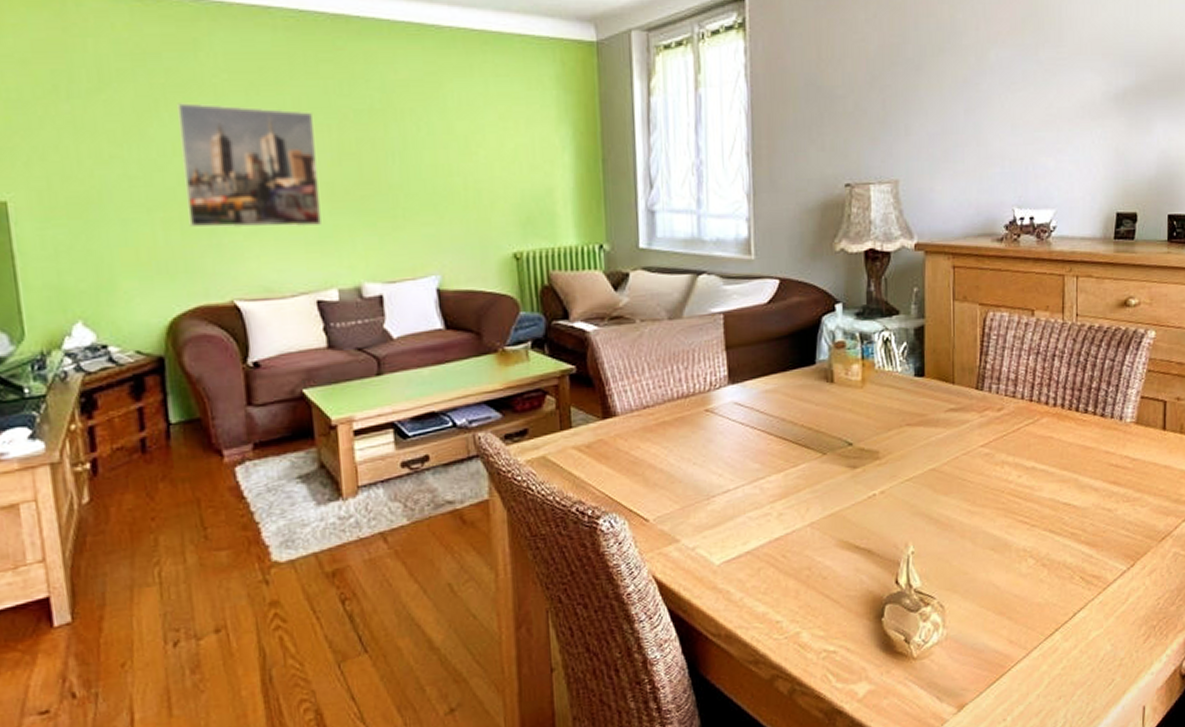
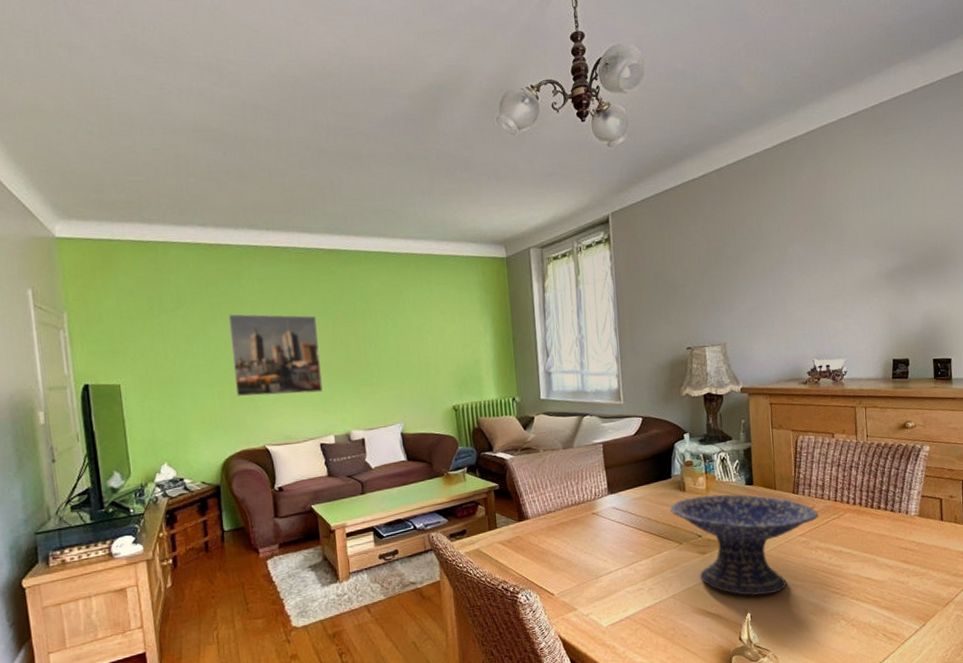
decorative bowl: none [811,388,1008,526] -> present [669,493,818,596]

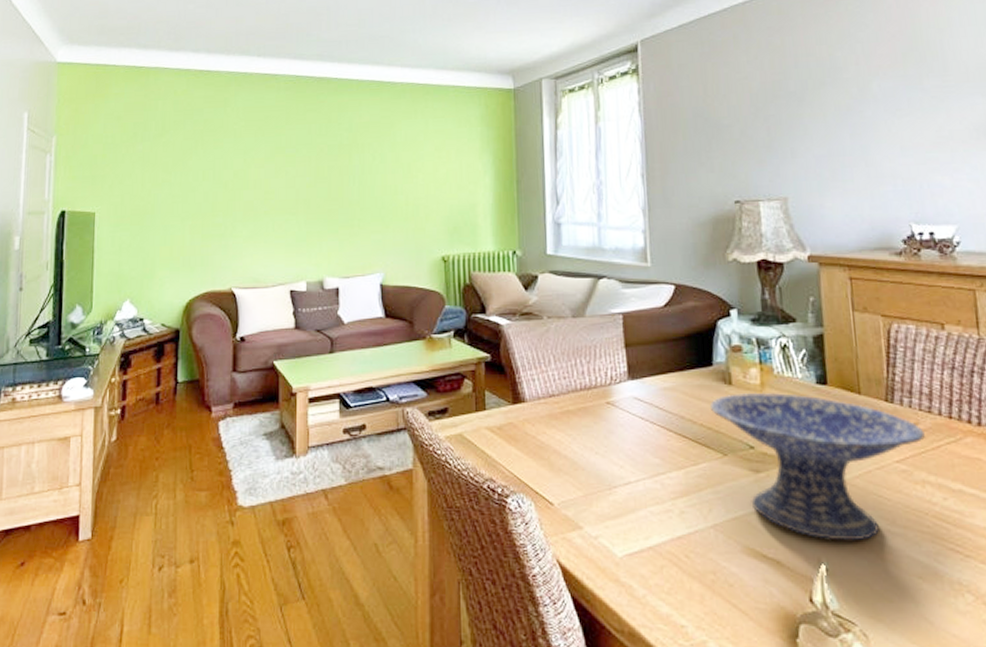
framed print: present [228,314,323,397] -> none [208,143,300,233]

